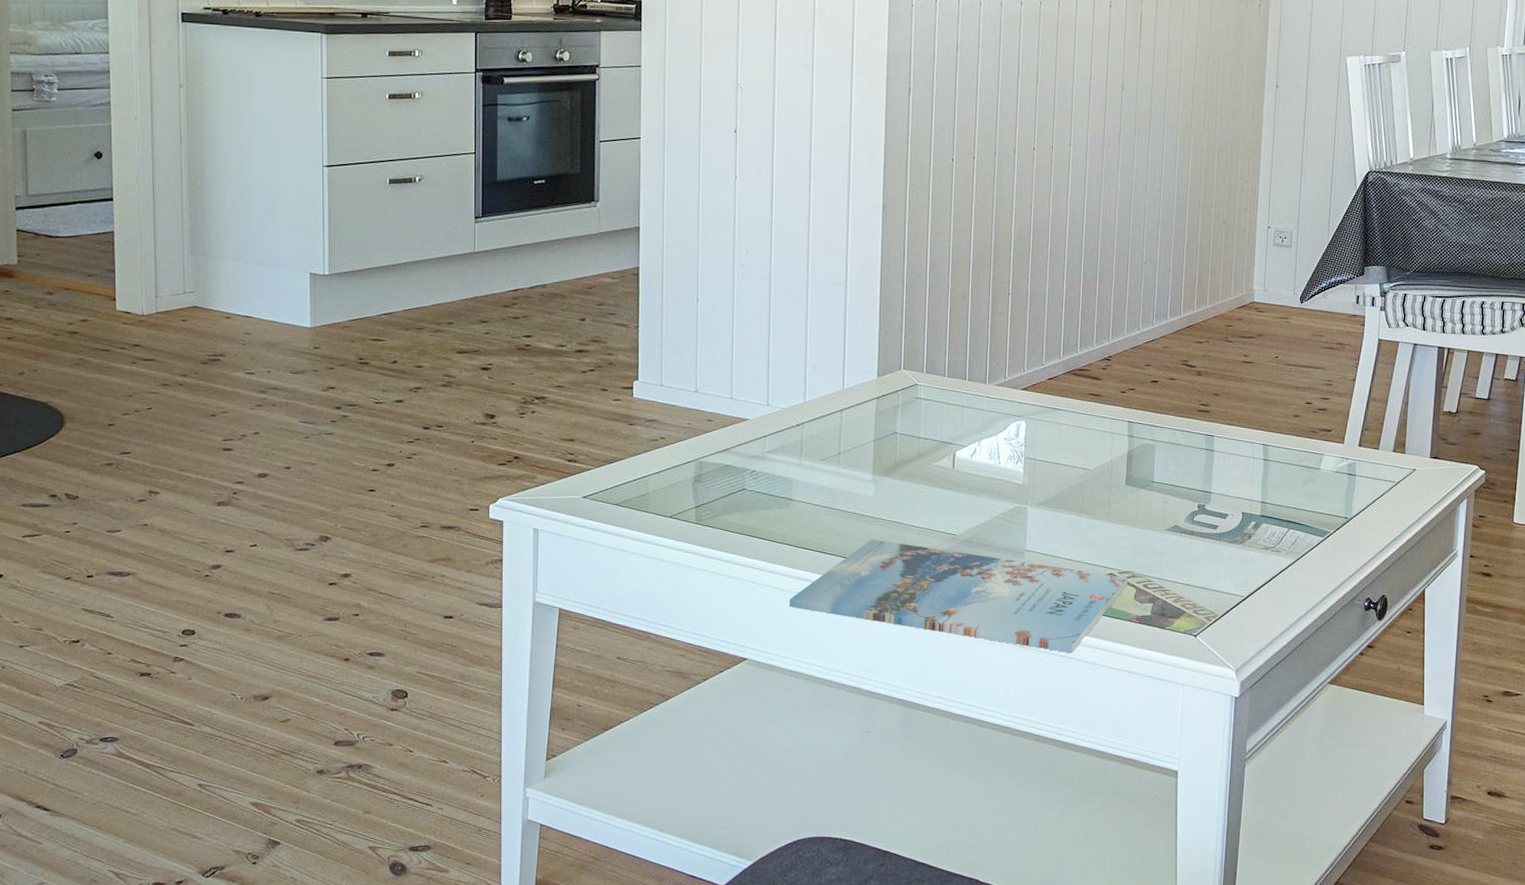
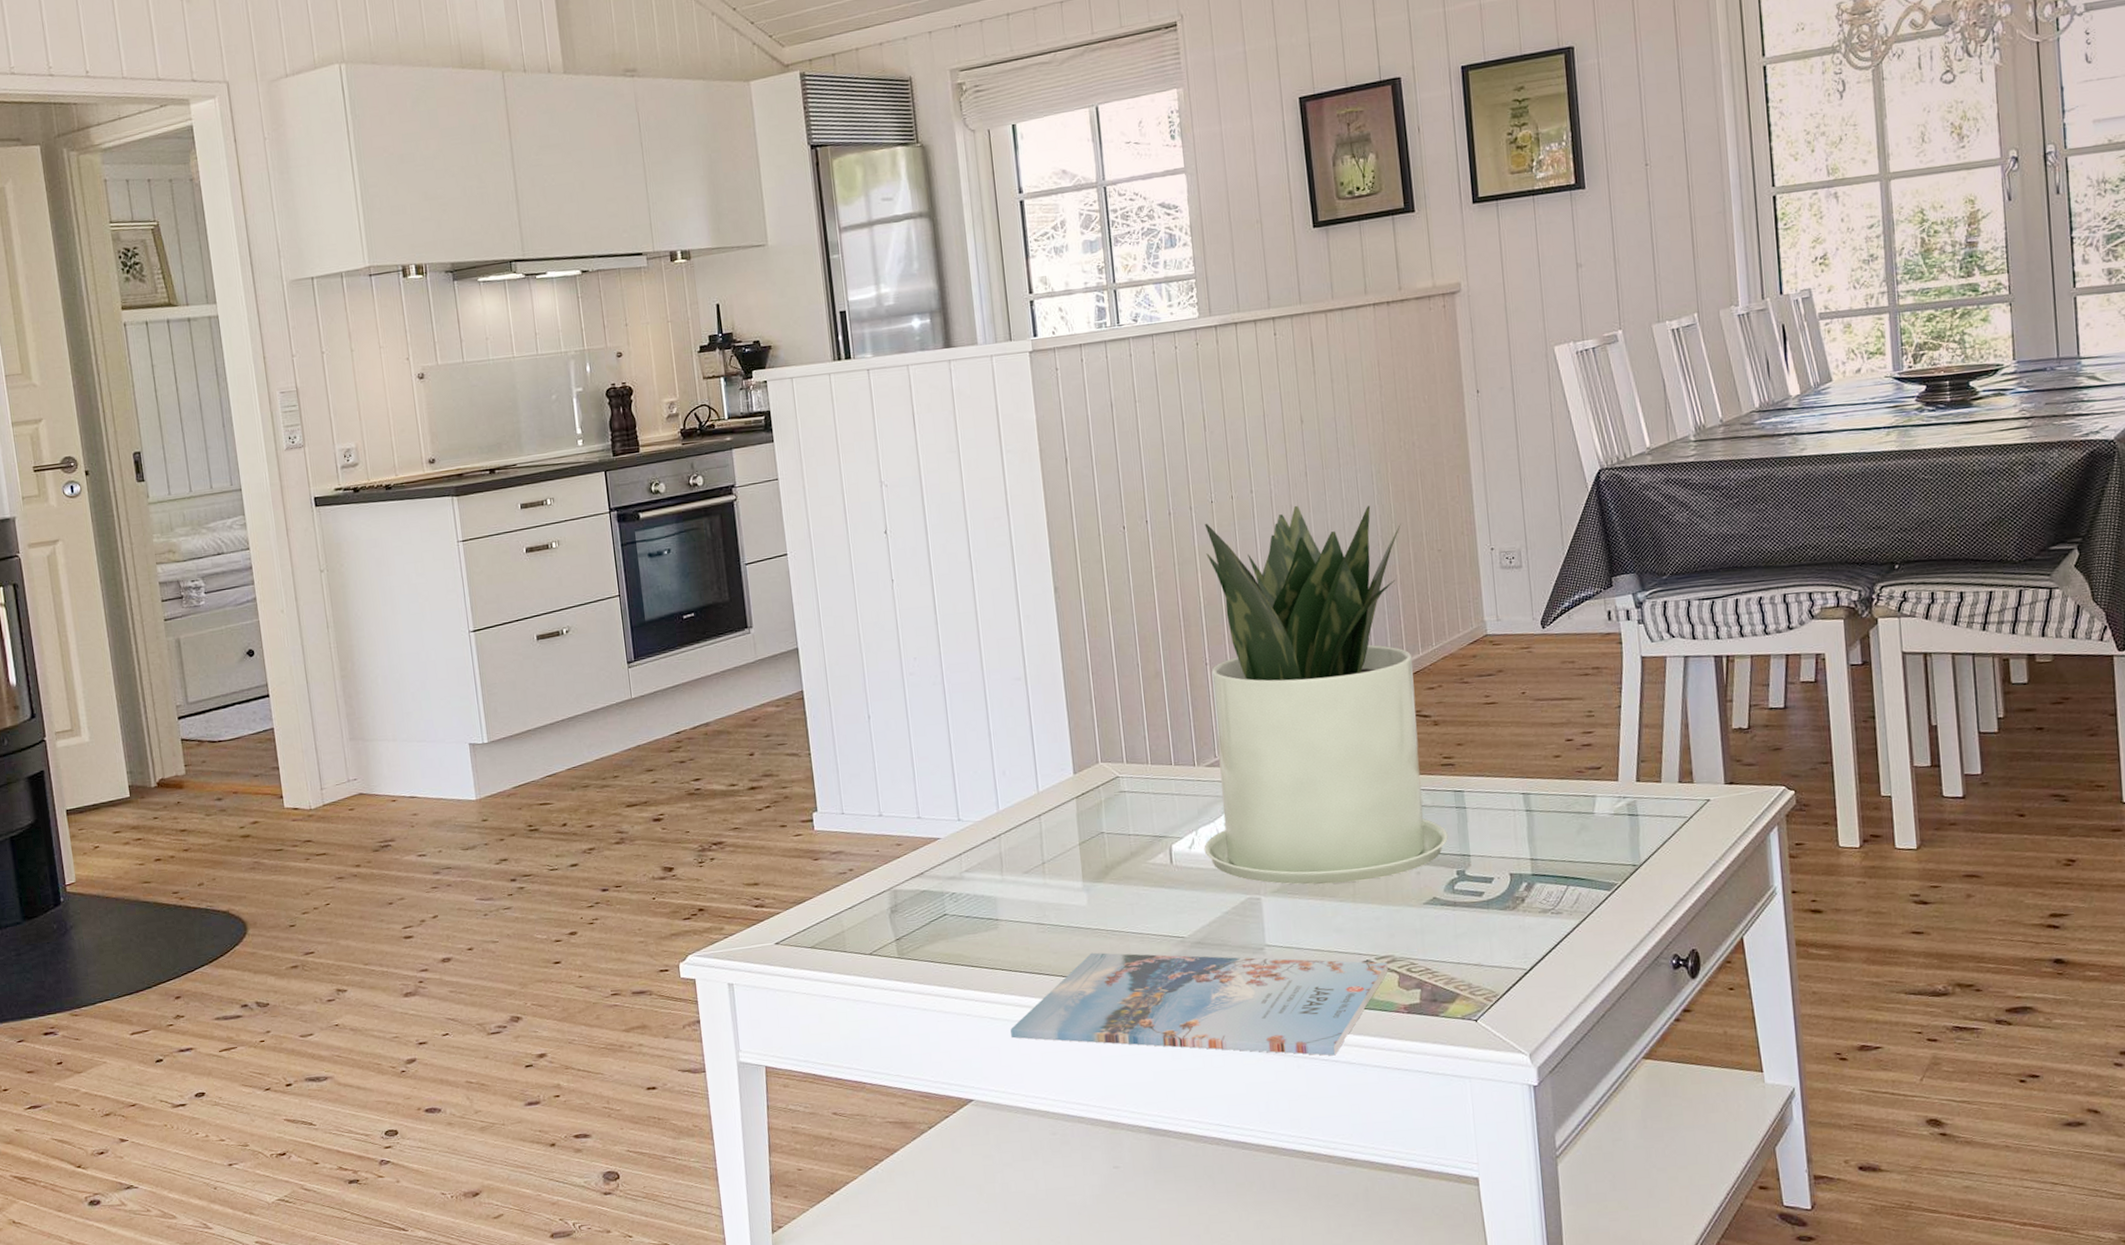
planter: none [984,164,1195,504] -> present [1204,506,1448,885]

